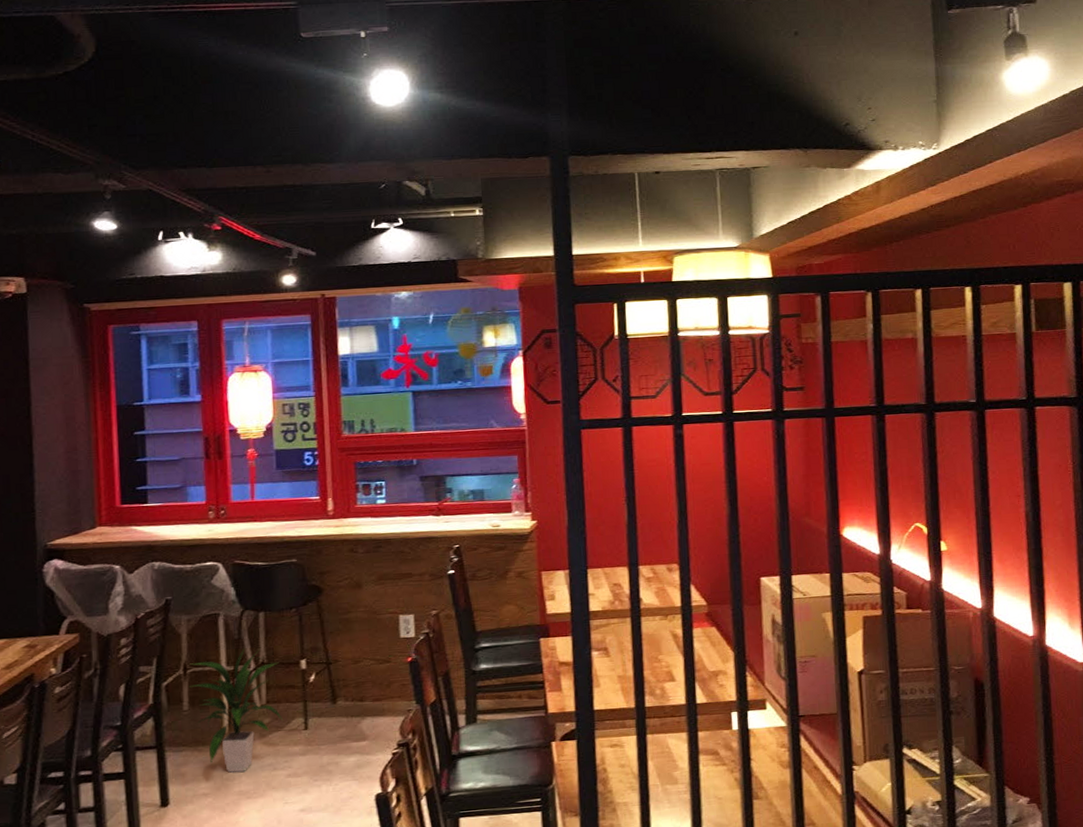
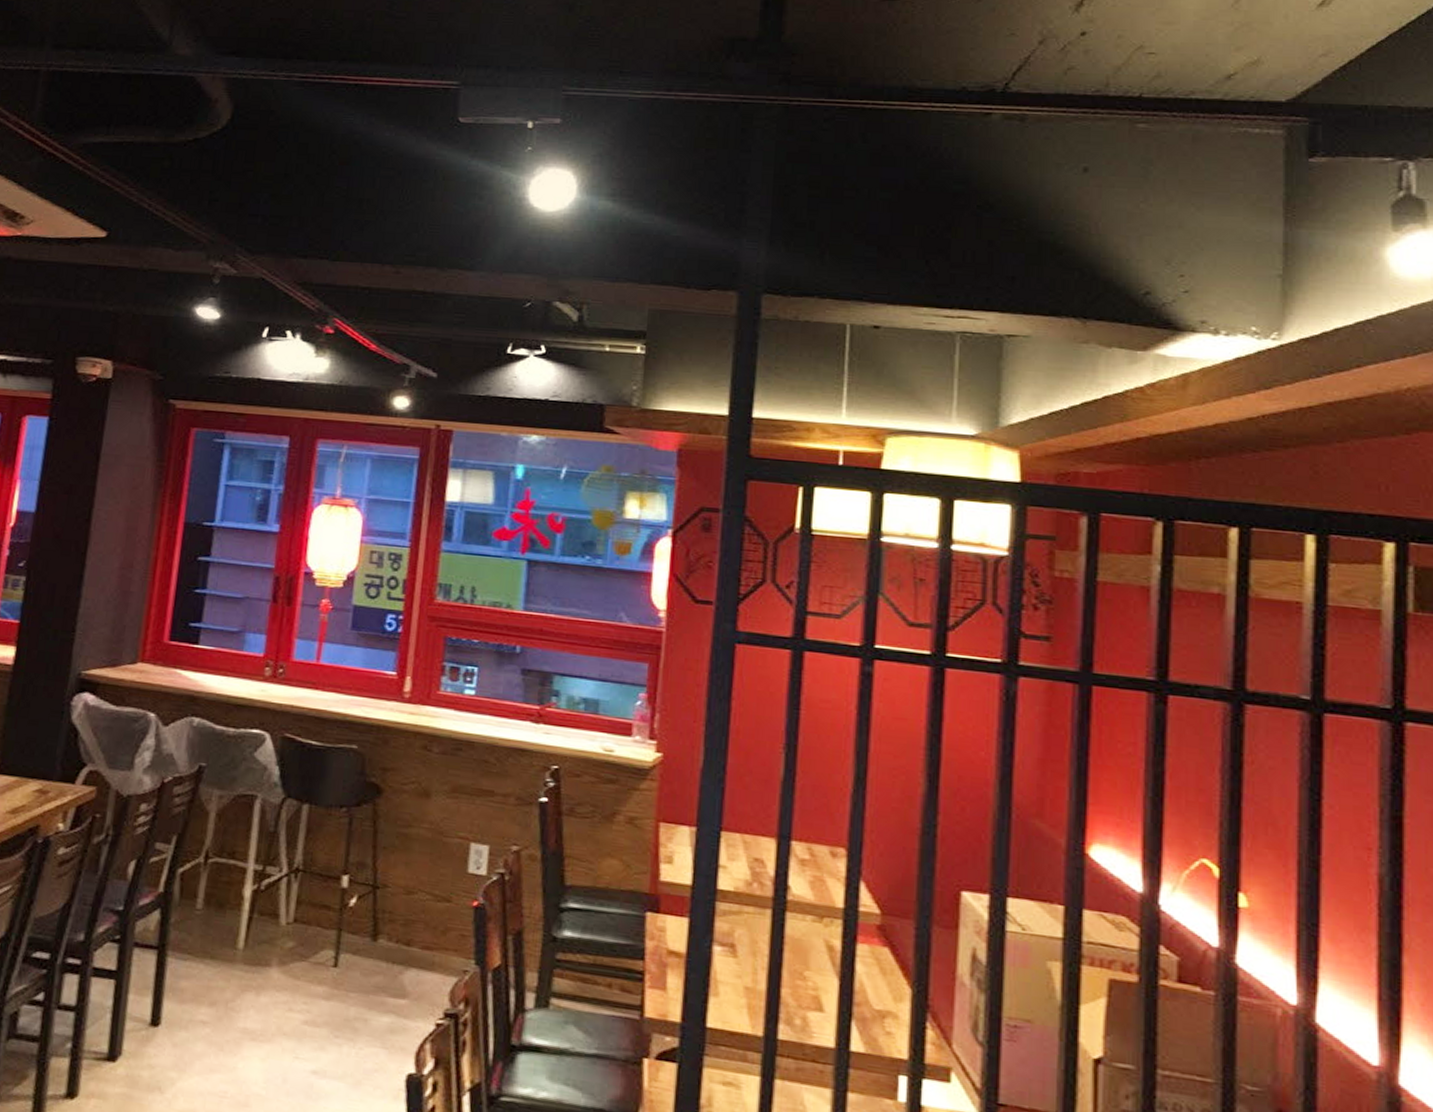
indoor plant: present [189,647,284,773] -> none [207,844,317,1004]

